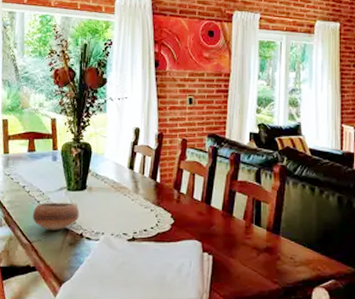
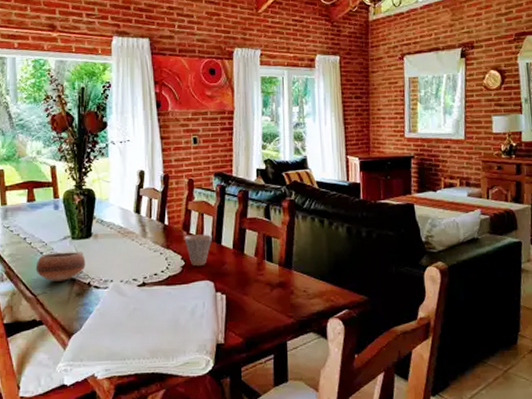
cup: none [175,194,202,226] -> present [184,234,212,267]

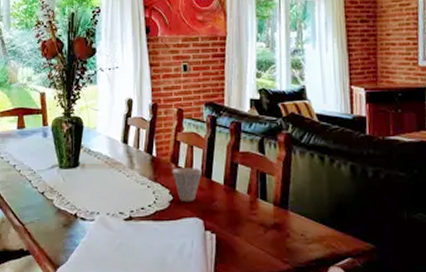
bowl: present [35,251,86,282] -> none [24,181,73,211]

